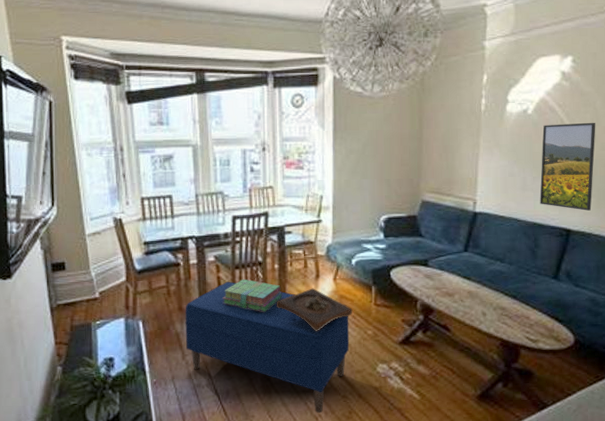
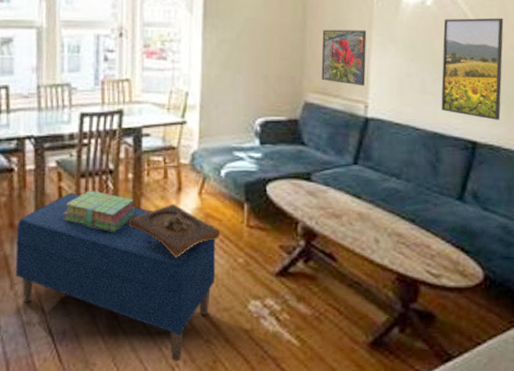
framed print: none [436,137,475,186] -> present [321,29,367,86]

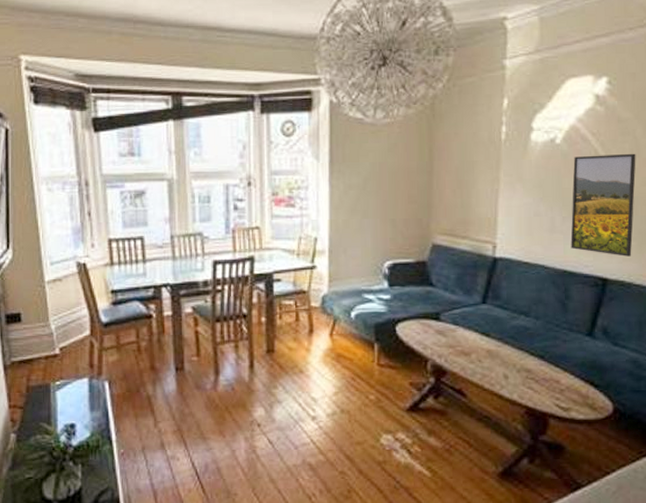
bench: present [15,192,216,362] -> none [158,336,348,492]
stack of books: present [63,190,137,232] -> none [201,333,271,373]
wooden tray: present [128,203,221,257] -> none [263,345,352,395]
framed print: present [321,29,367,86] -> none [449,171,495,227]

